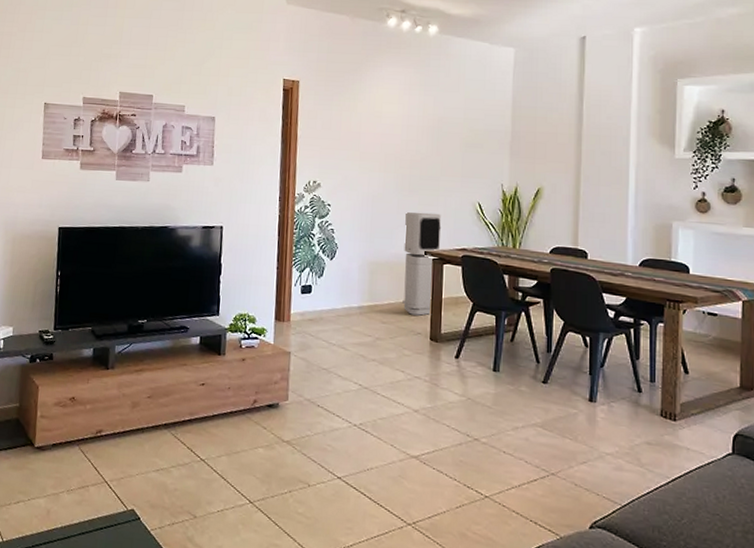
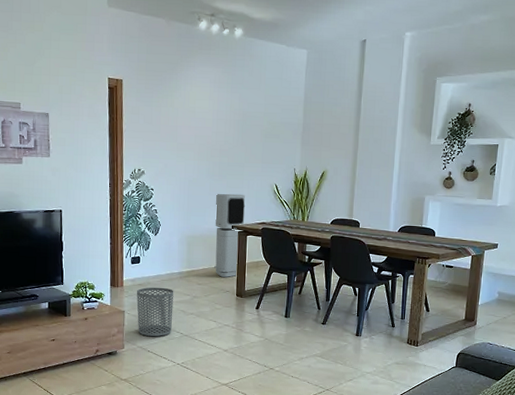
waste bin: none [305,323,352,388] -> present [136,287,174,336]

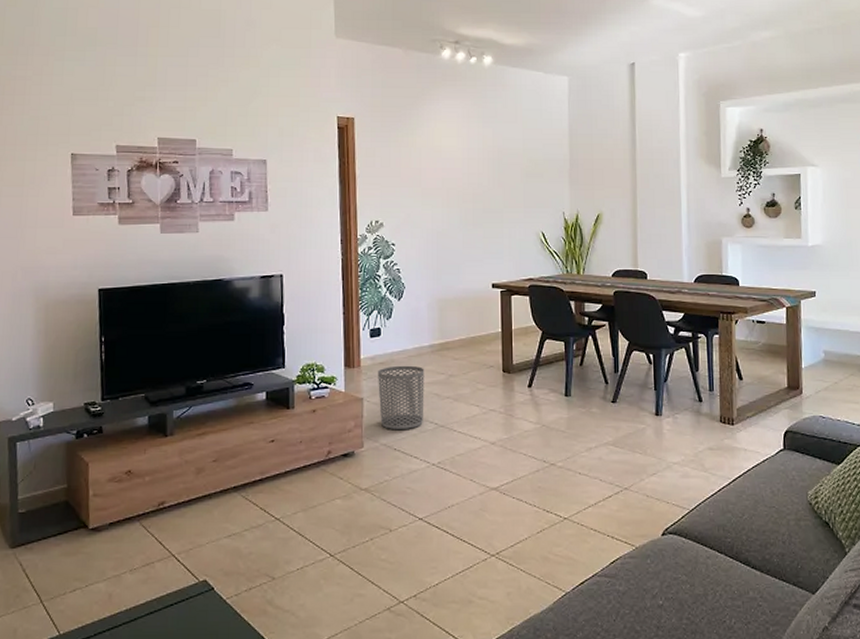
air purifier: present [214,193,246,277] -> none [471,245,508,349]

